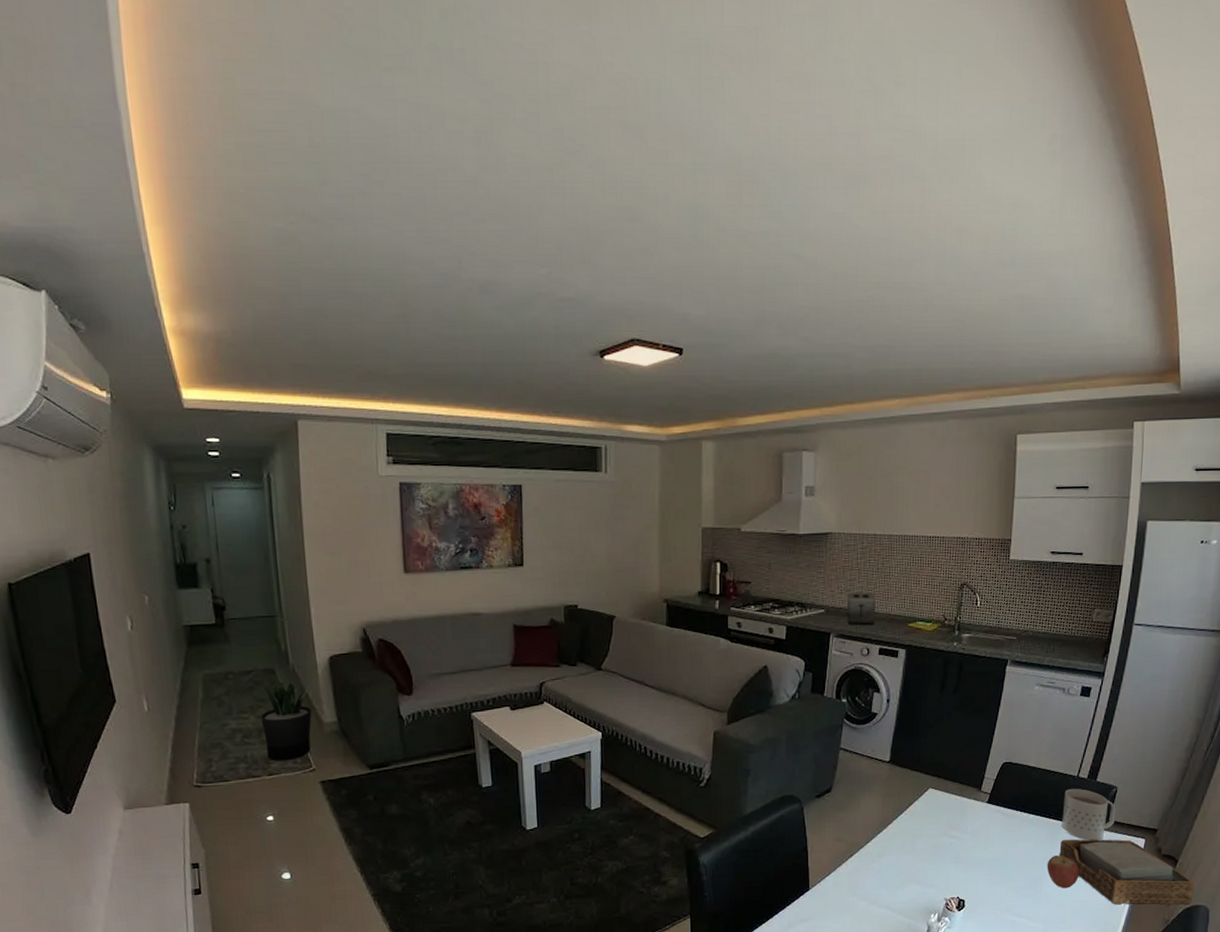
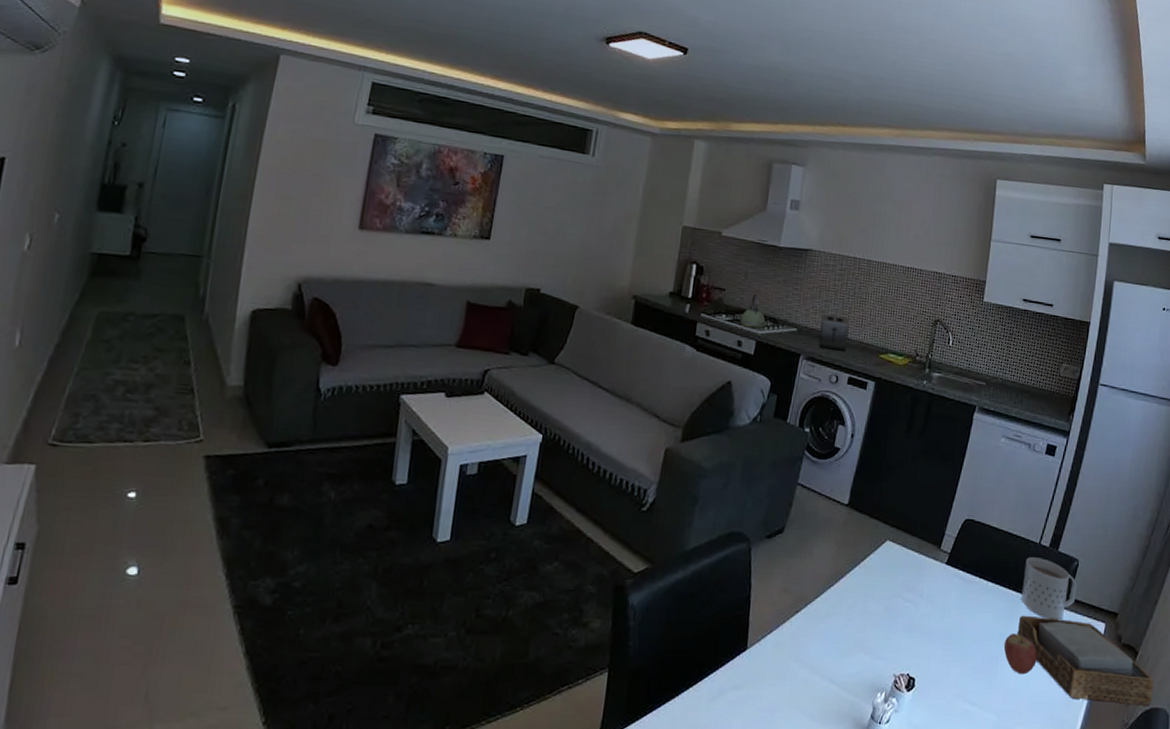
planter: present [260,676,312,761] -> none [148,324,218,426]
kettle: none [768,582,794,615] -> present [739,293,767,329]

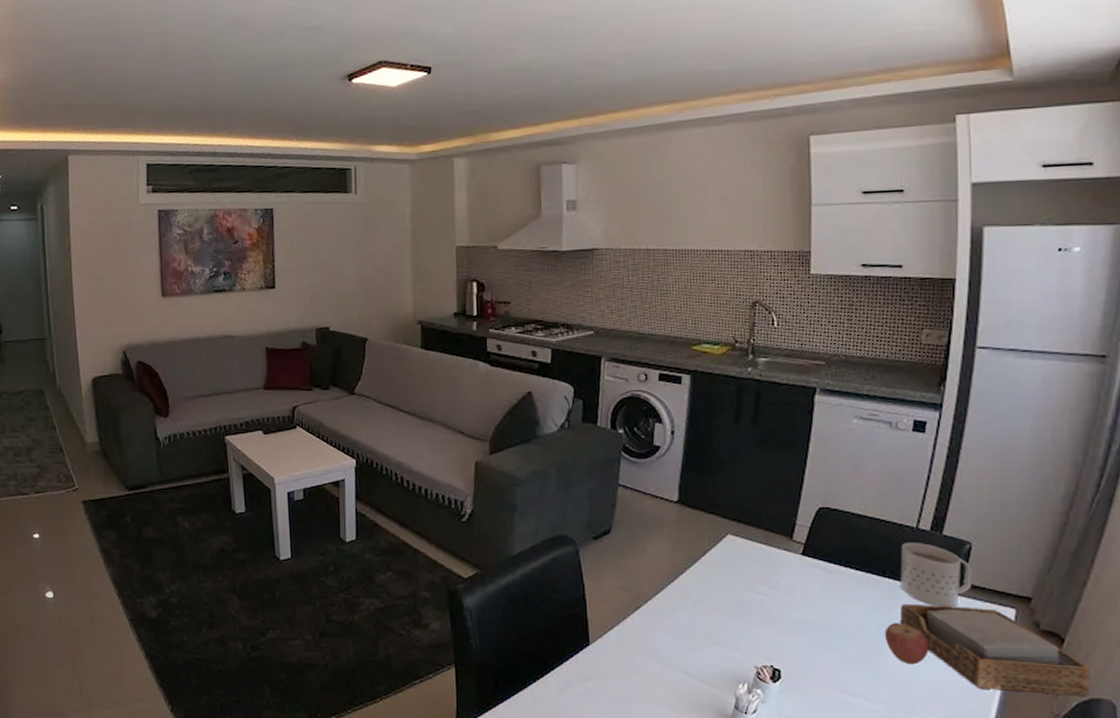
kettle: present [739,293,767,329] -> none [531,302,560,337]
toaster: present [817,314,850,352] -> none [617,312,653,349]

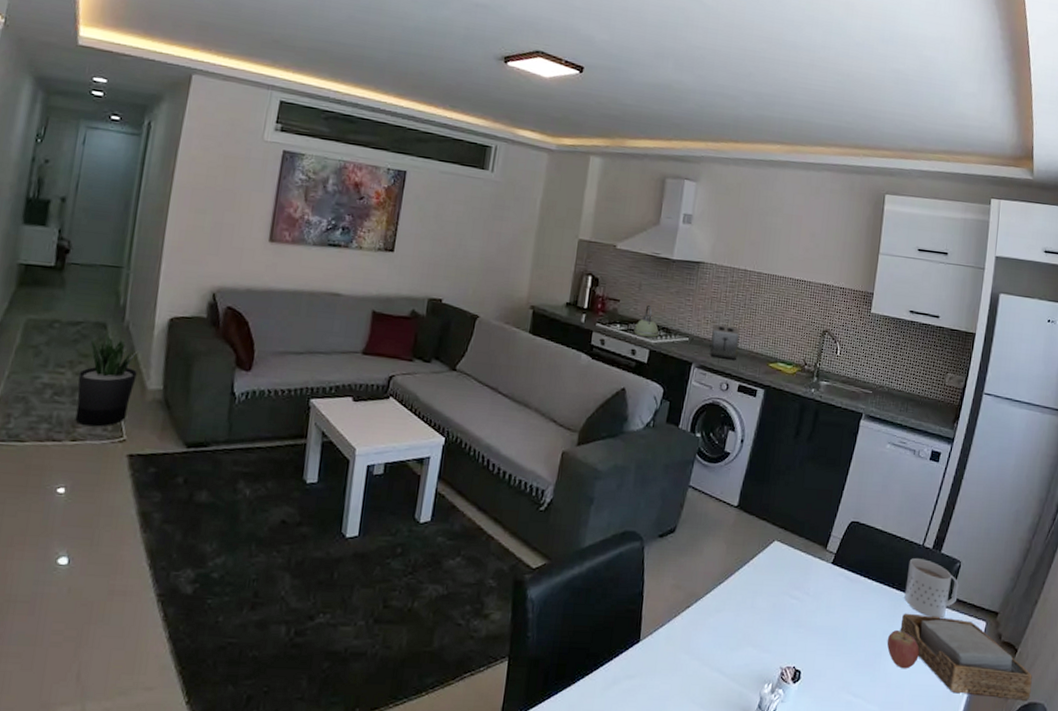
planter: none [30,397,76,480] -> present [75,331,139,427]
kettle: none [531,302,560,337] -> present [633,304,660,339]
toaster: none [617,312,653,349] -> present [708,324,740,361]

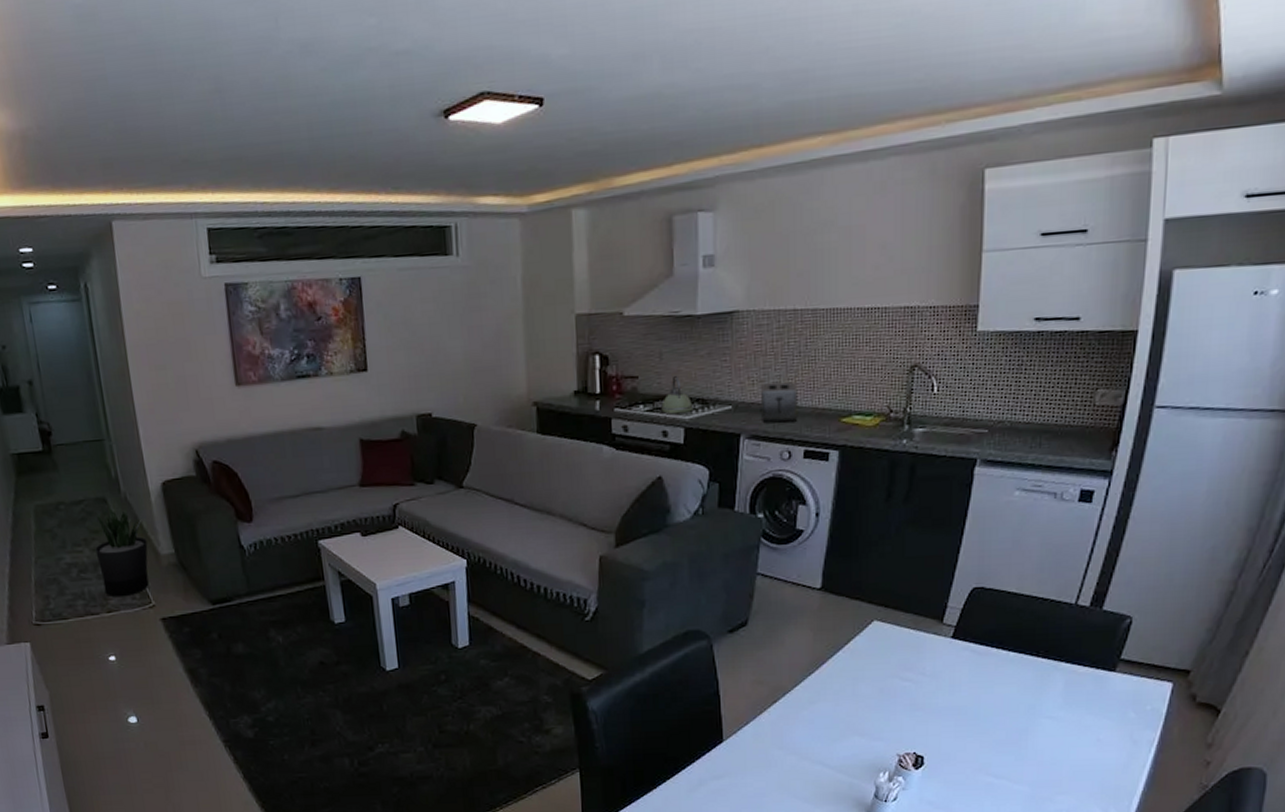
fruit: present [886,627,920,669] -> none [1034,699,1080,744]
napkin holder: present [900,613,1032,702] -> none [1051,682,1244,768]
mug: present [904,558,959,619] -> none [1054,619,1131,685]

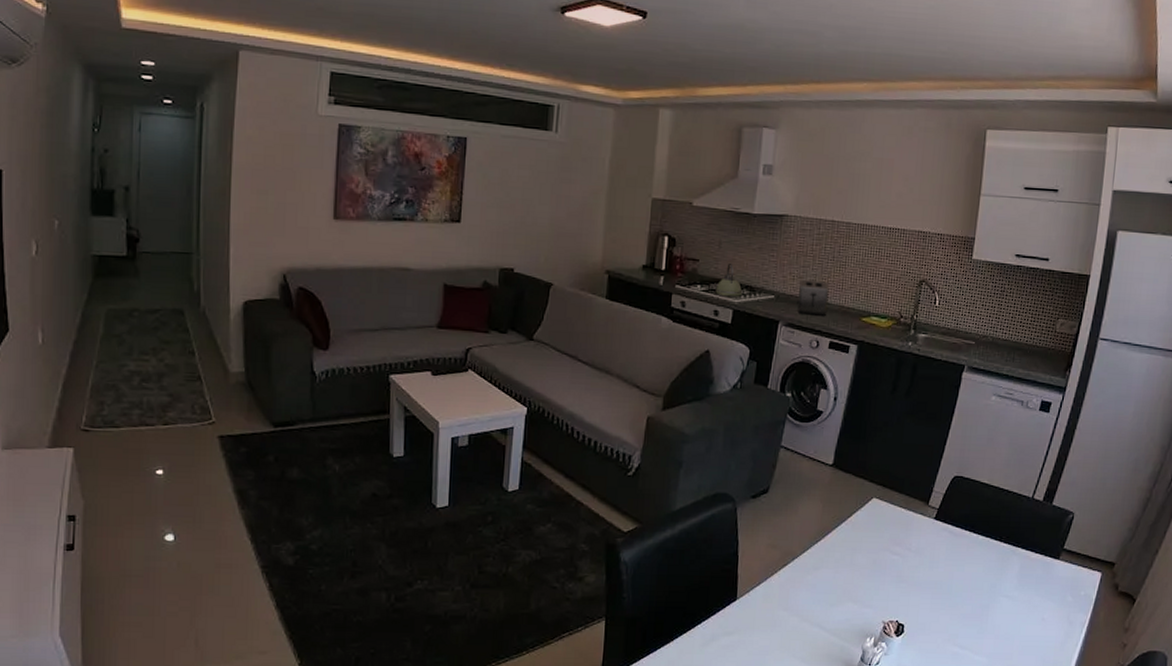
planter: present [95,506,149,597] -> none [162,317,218,411]

